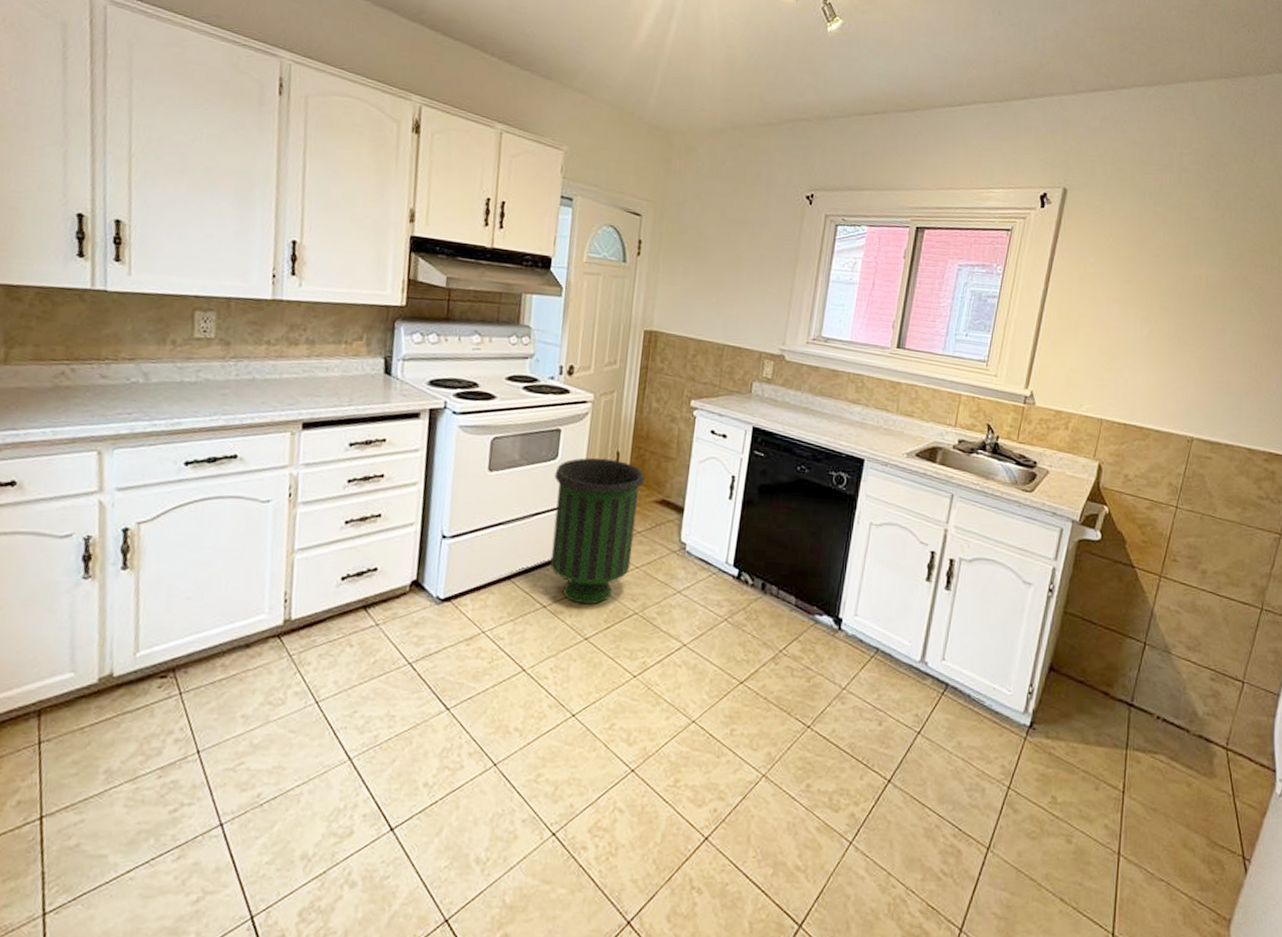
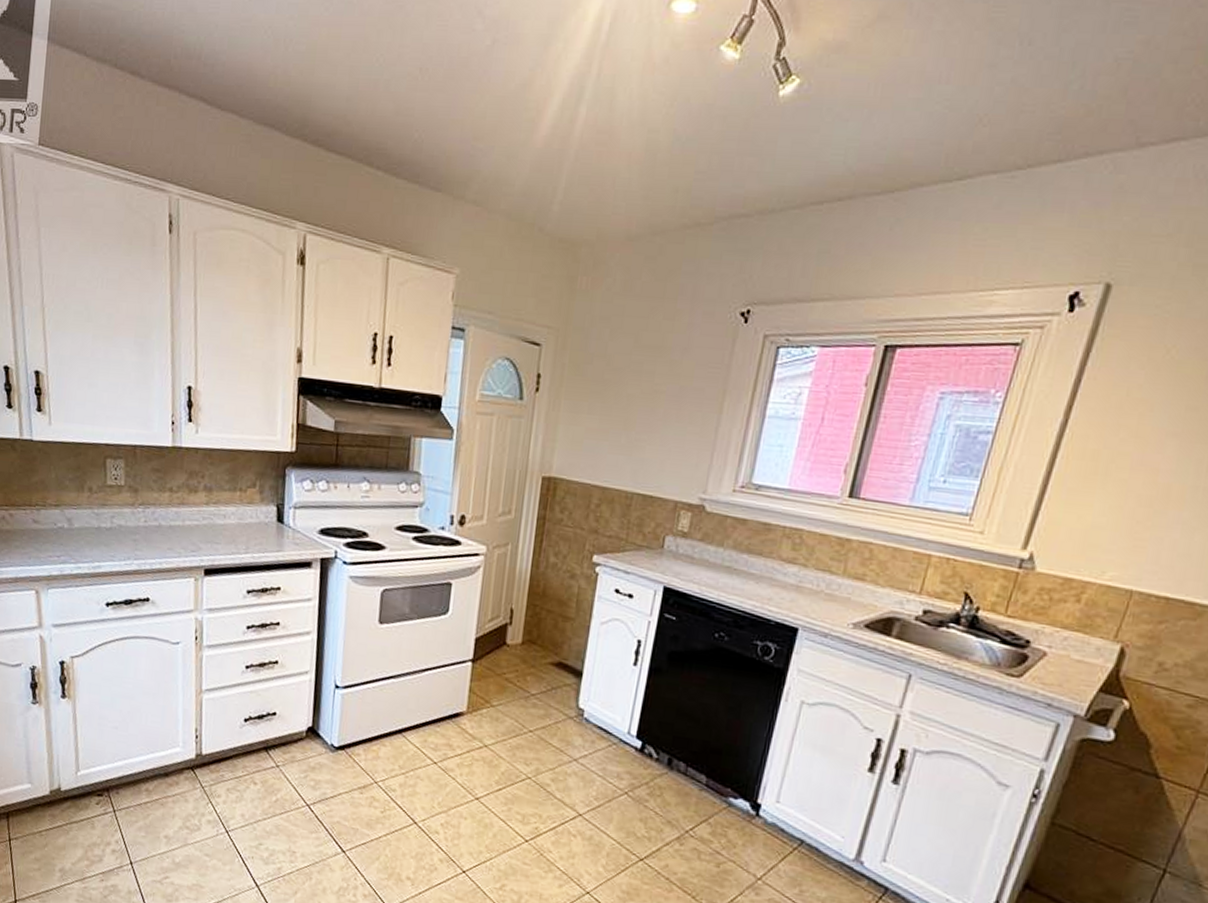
trash can: present [550,457,645,605] -> none [440,614,541,765]

